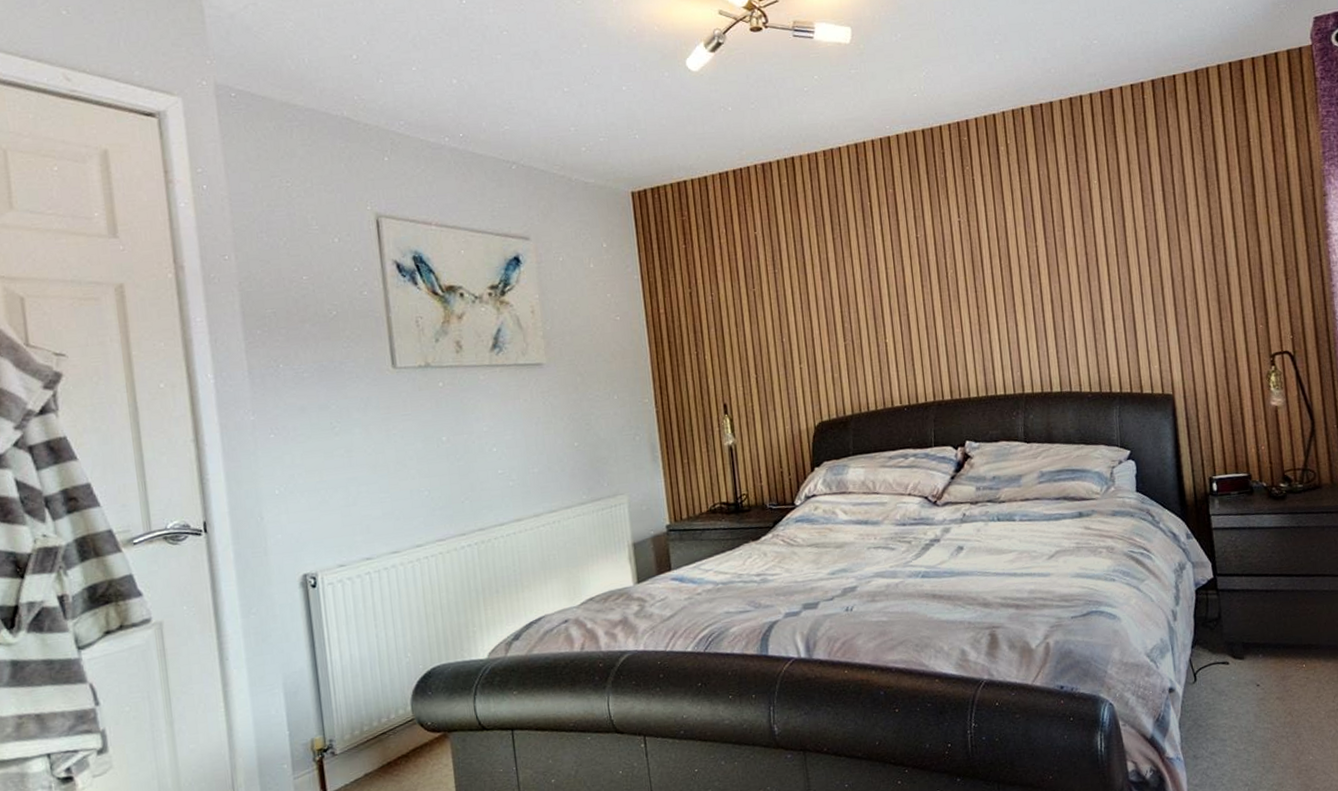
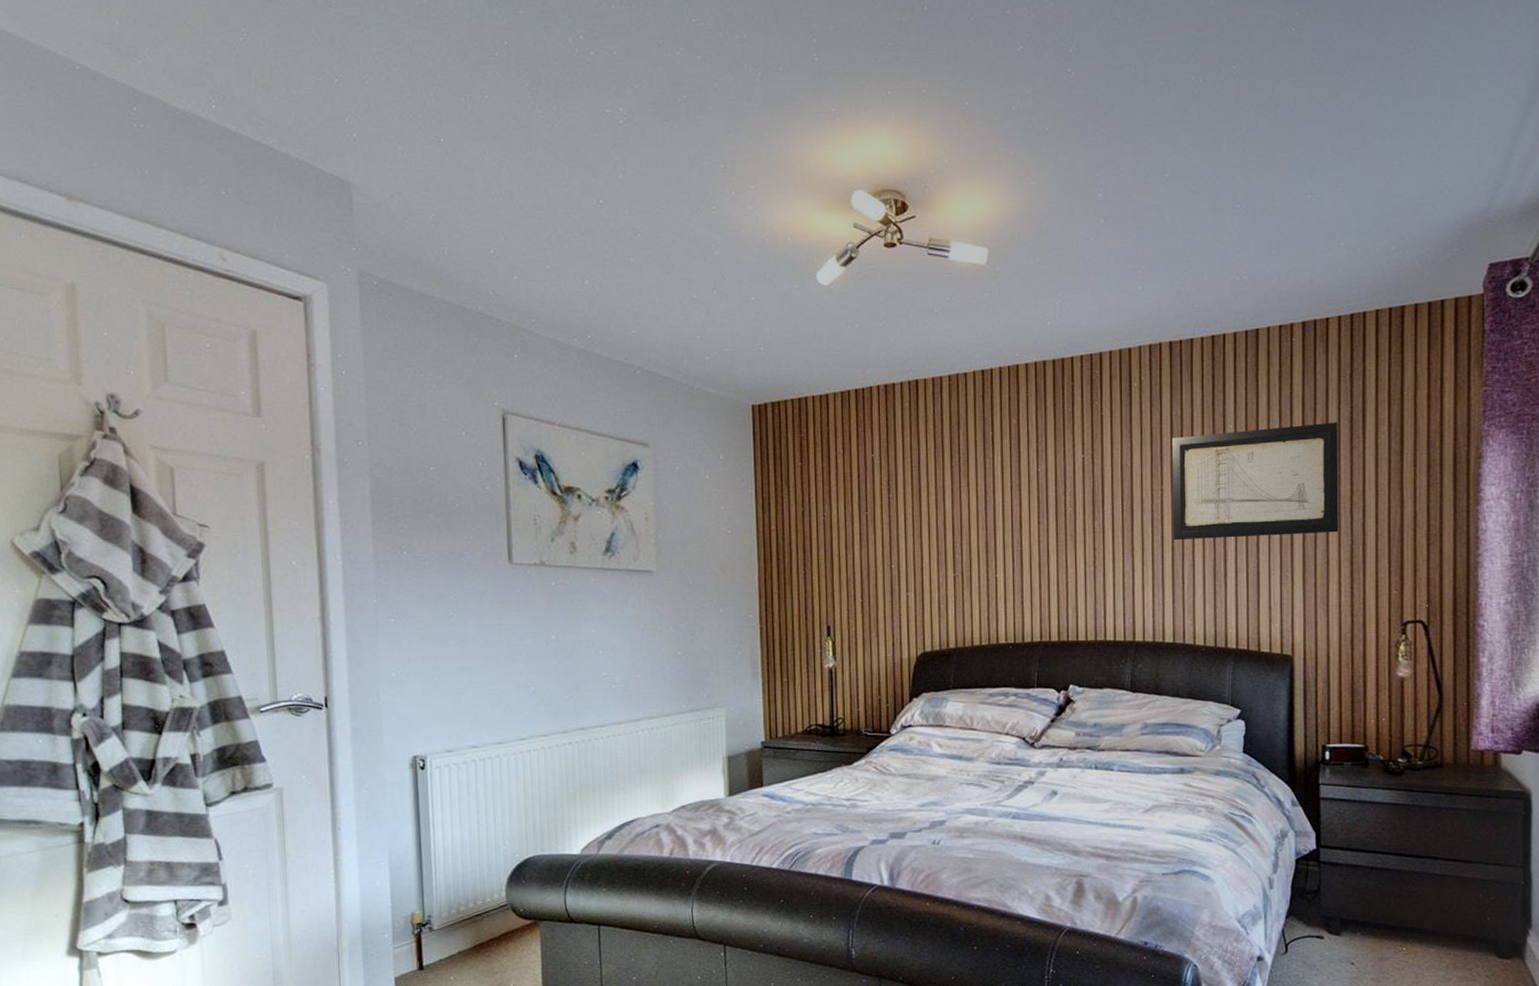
wall art: none [1041,171,1204,294] -> present [1171,422,1339,541]

